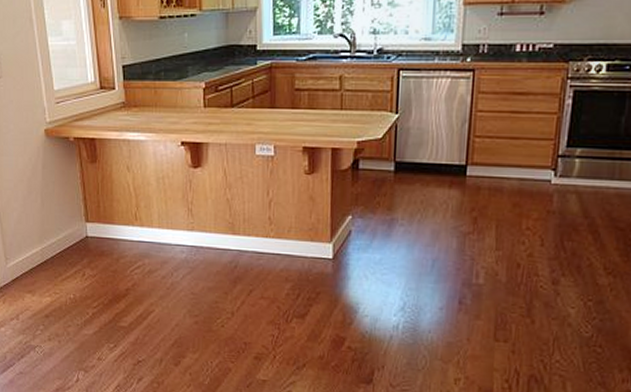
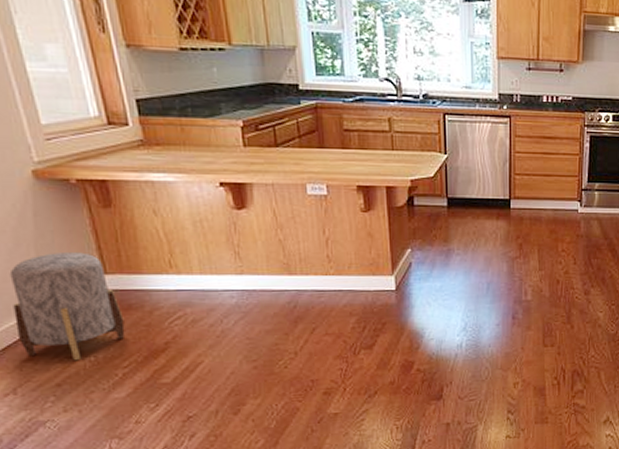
stool: none [23,201,97,297] -> present [9,252,125,361]

